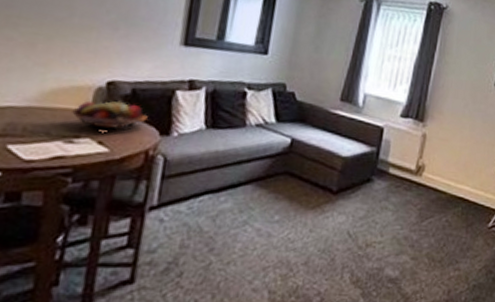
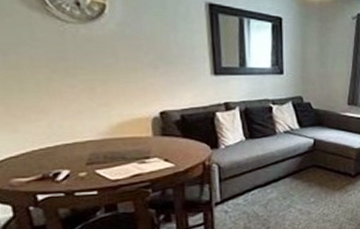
fruit basket: present [72,100,148,130] -> none [138,126,198,149]

